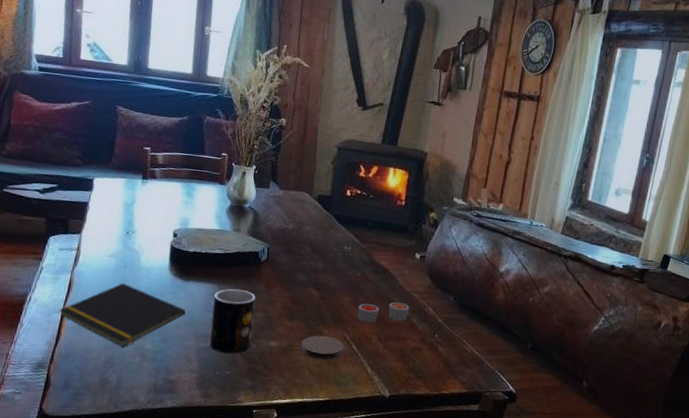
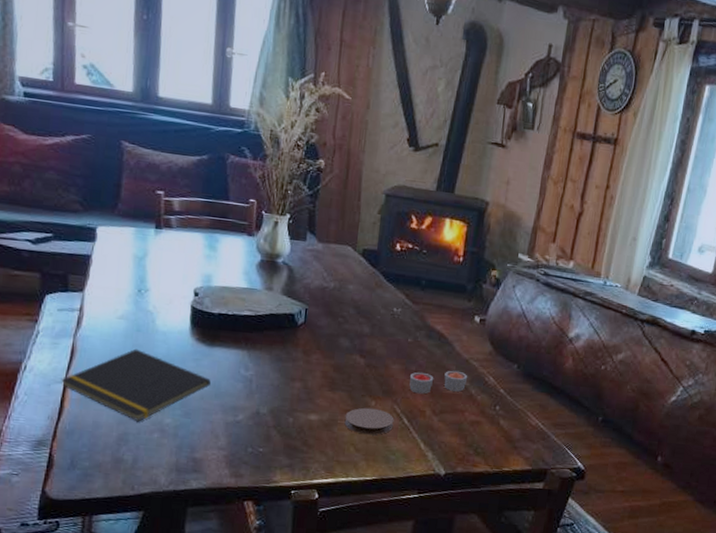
mug: present [209,289,256,354] -> none [239,356,292,429]

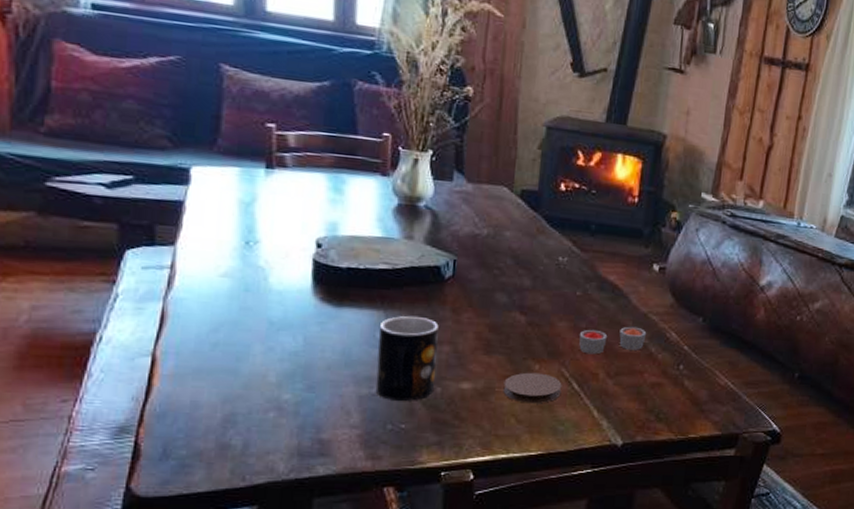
notepad: present [61,348,212,422] -> none [148,312,341,400]
mug: none [239,356,292,429] -> present [375,316,439,401]

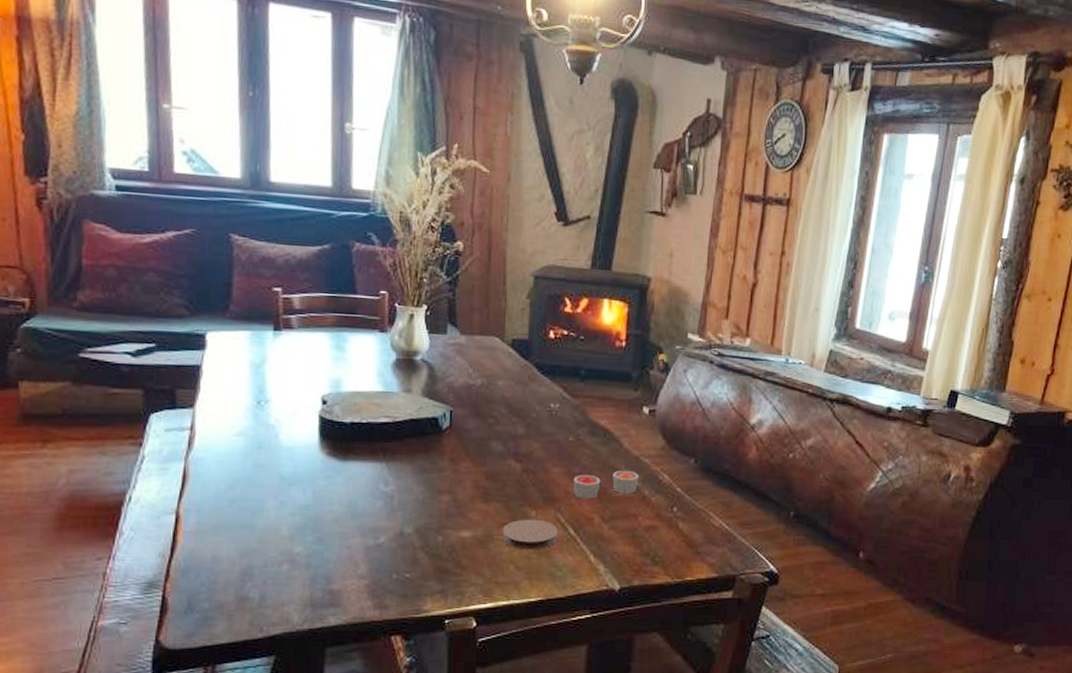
mug: present [375,316,439,401] -> none [380,468,438,550]

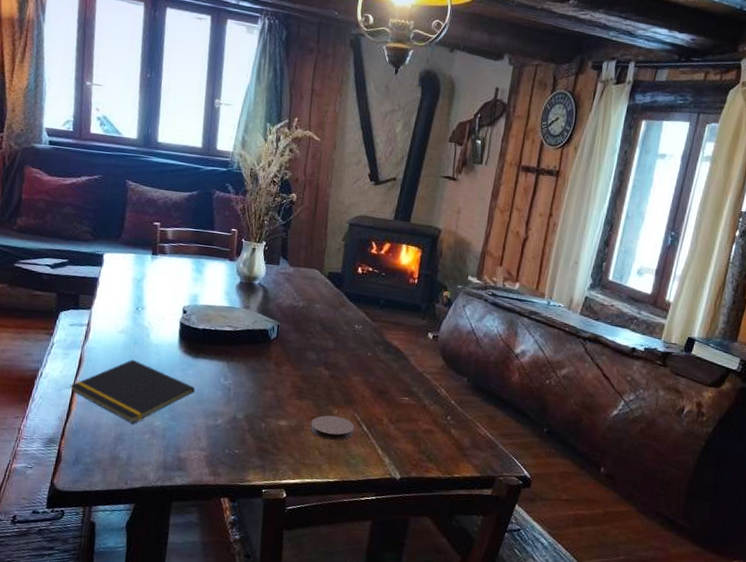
notepad: none [172,469,347,553] -> present [70,359,196,424]
candle: present [573,470,640,499] -> none [368,382,422,404]

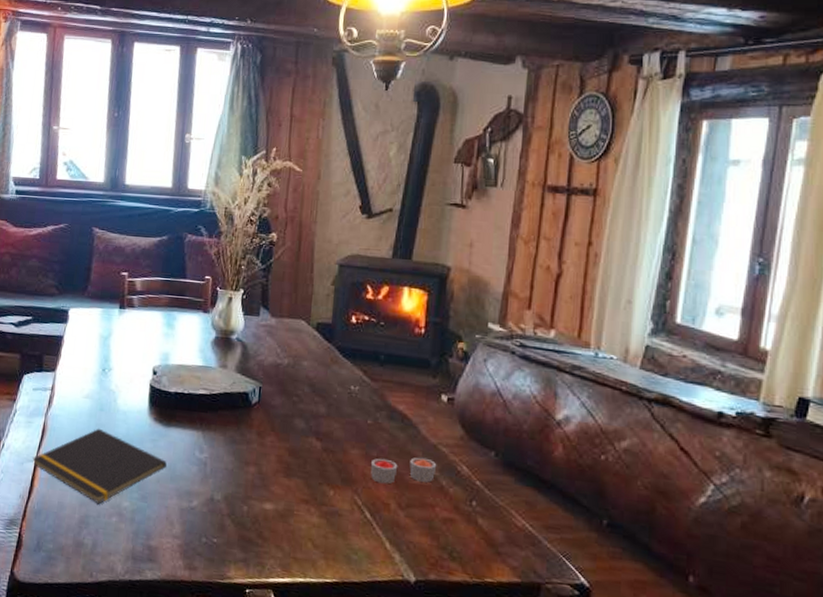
coaster: present [310,415,355,441] -> none [301,497,355,530]
candle: none [368,382,422,404] -> present [370,457,437,484]

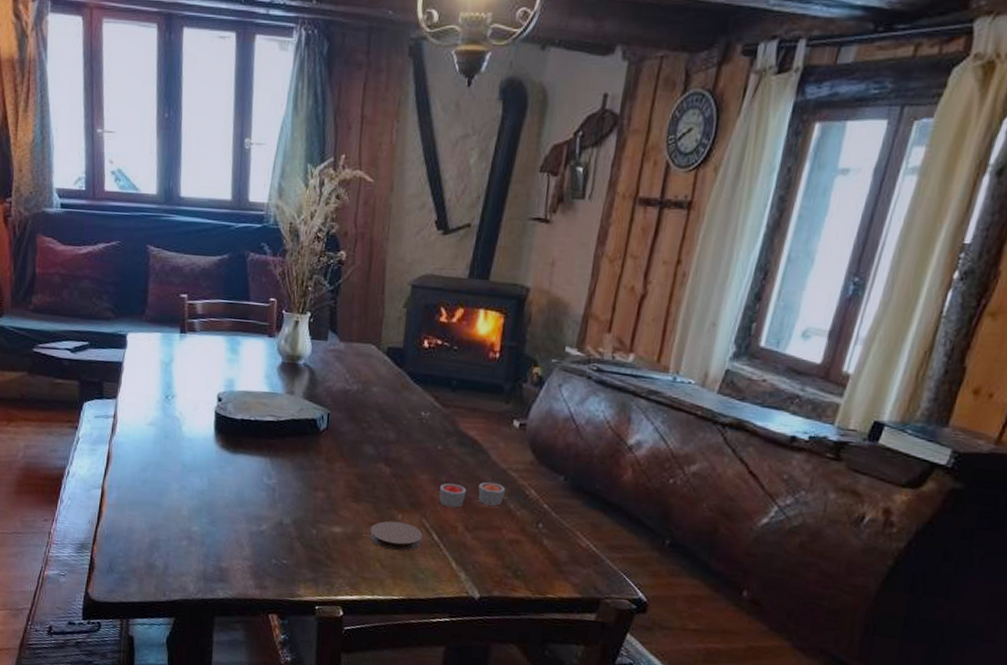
notepad: present [32,428,168,505] -> none [99,455,236,529]
coaster: none [301,497,355,530] -> present [369,520,423,551]

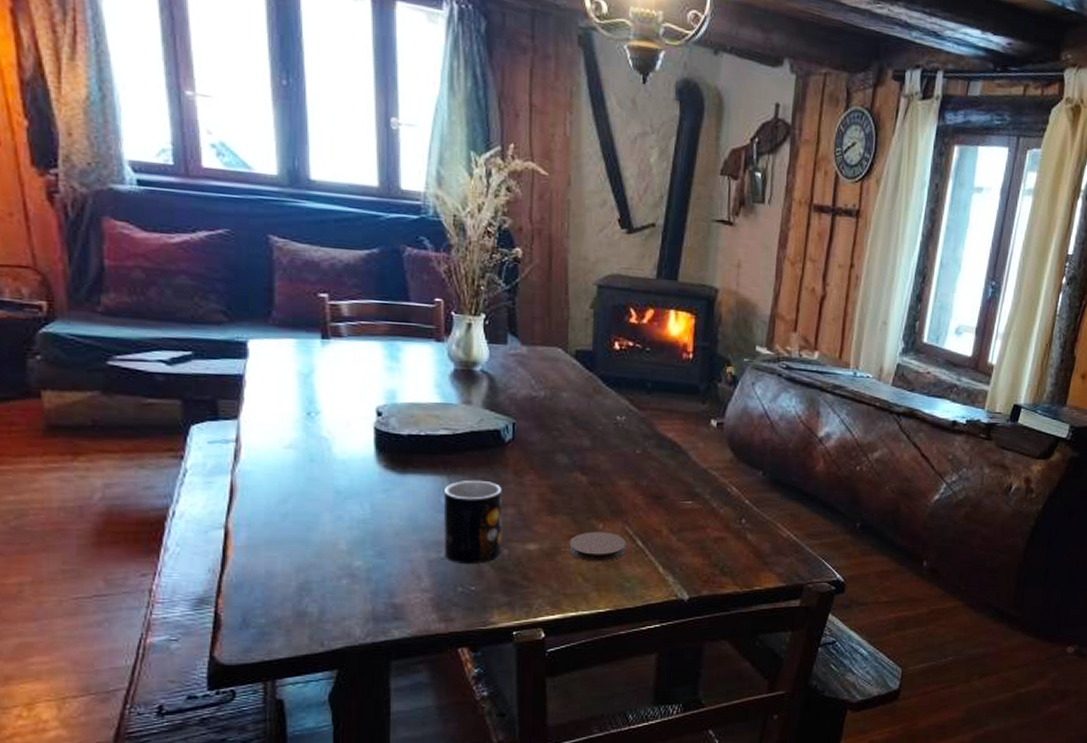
mug: none [263,463,315,540] -> present [443,481,502,564]
candle: present [439,481,506,508] -> none [640,482,708,512]

